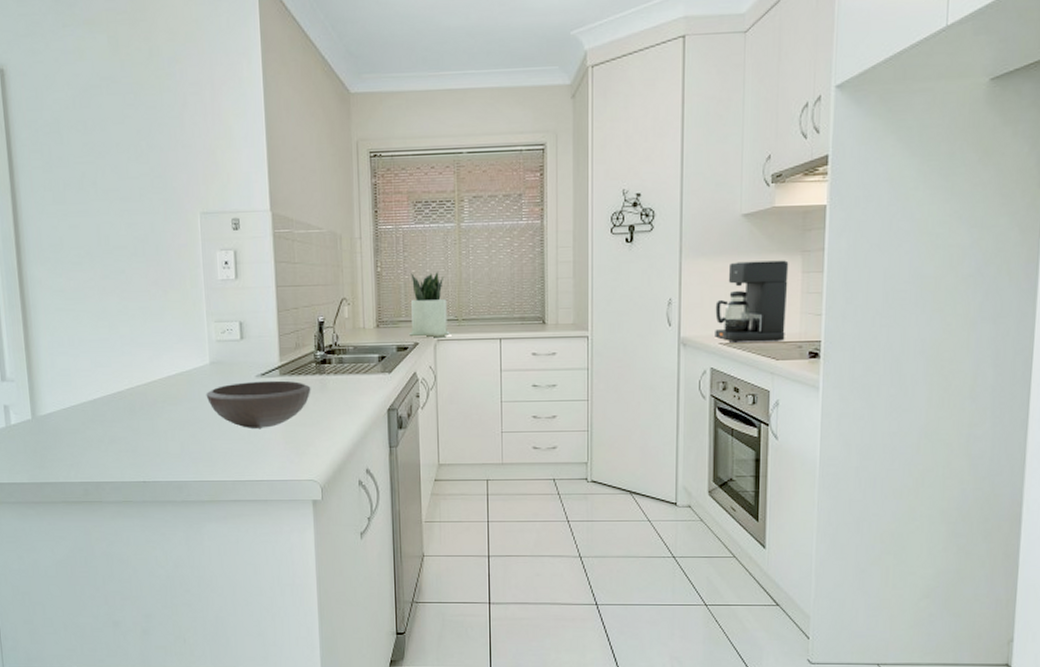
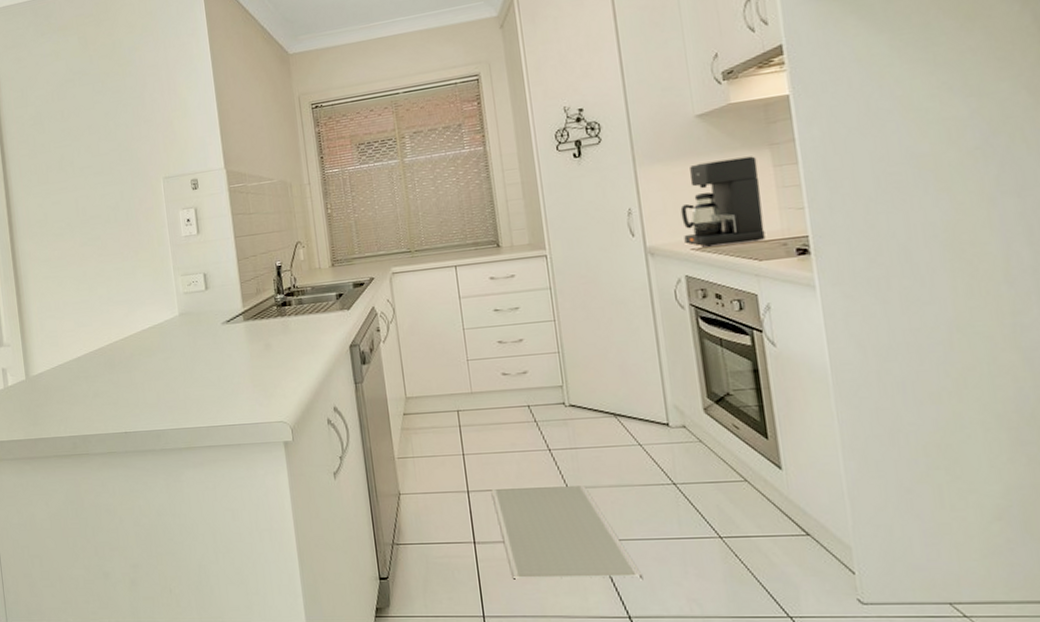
bowl: present [206,380,311,428] -> none [177,325,274,374]
planter: present [408,271,452,339] -> none [360,206,406,274]
door mat: none [510,555,636,639] -> present [491,486,643,580]

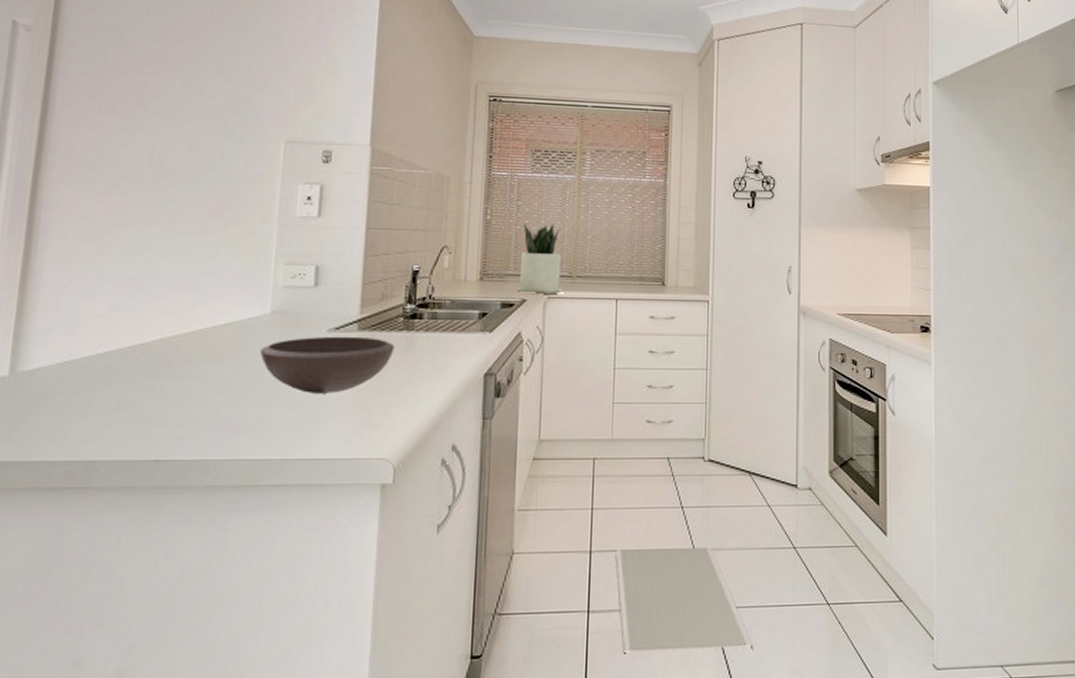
bowl: none [177,325,274,374] -> present [259,336,395,393]
planter: none [360,206,406,274] -> present [515,223,564,295]
coffee maker: present [680,156,766,247] -> none [833,234,899,315]

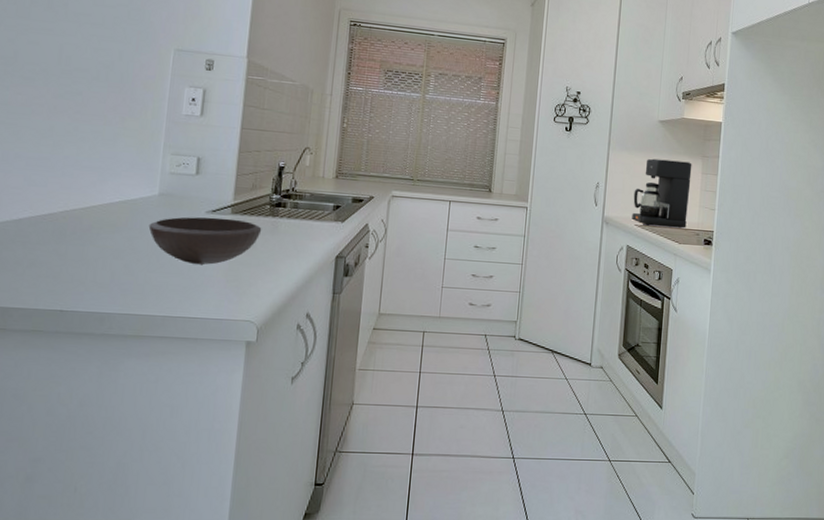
planter: present [515,223,564,295] -> none [365,133,406,195]
door mat: present [615,548,754,654] -> none [437,407,546,493]
coffee maker: none [833,234,899,315] -> present [632,158,692,229]

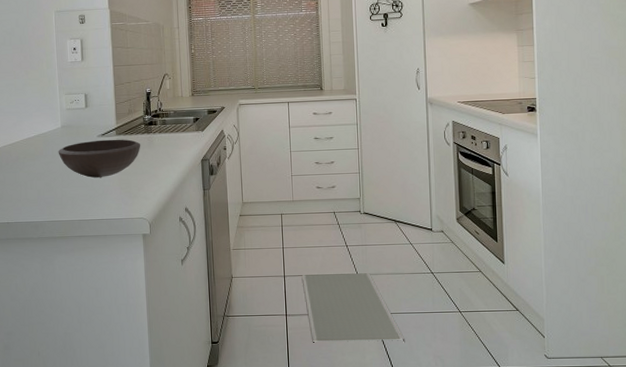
door mat: none [437,407,546,493] -> present [301,273,405,343]
coffee maker: present [632,158,692,229] -> none [453,37,508,101]

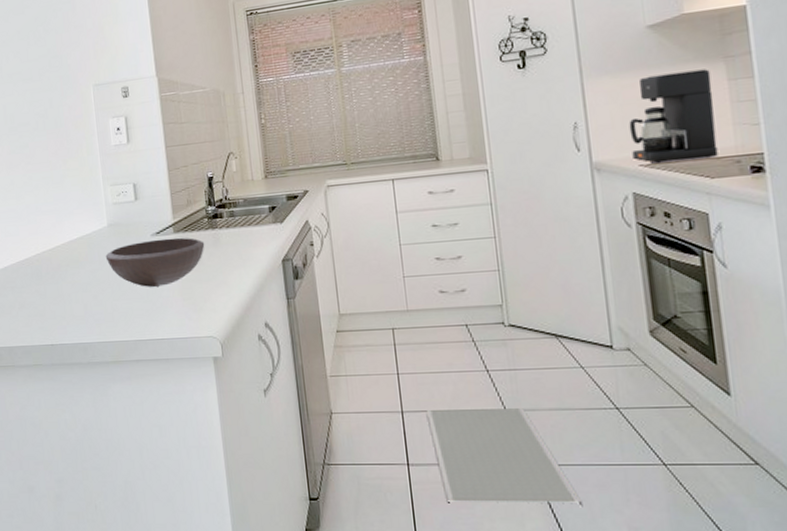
coffee maker: none [453,37,508,101] -> present [628,69,718,163]

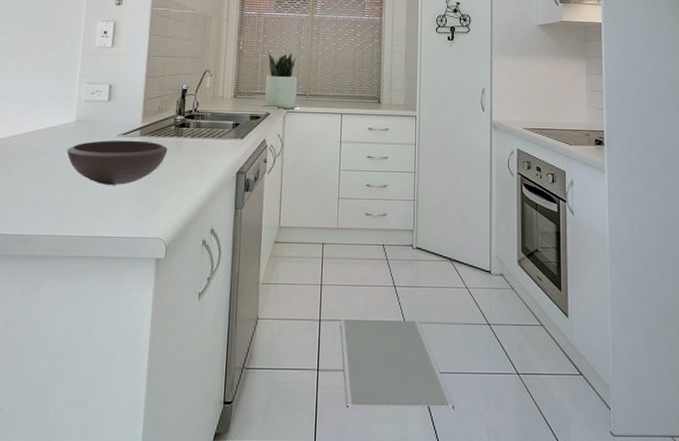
planter: none [295,117,341,186] -> present [261,52,300,110]
coffee maker: present [628,69,718,163] -> none [520,62,576,130]

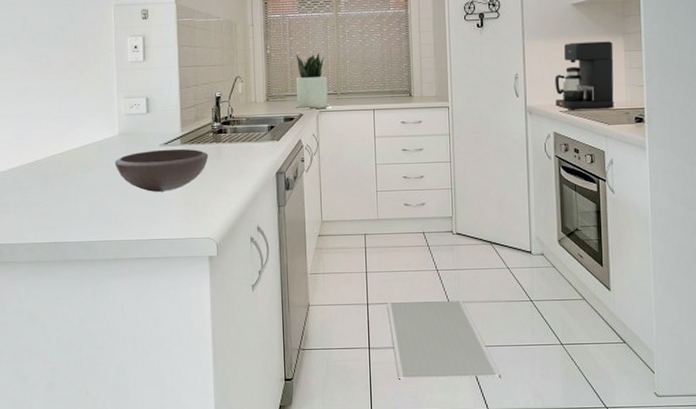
coffee maker: none [520,62,576,130] -> present [554,41,614,110]

